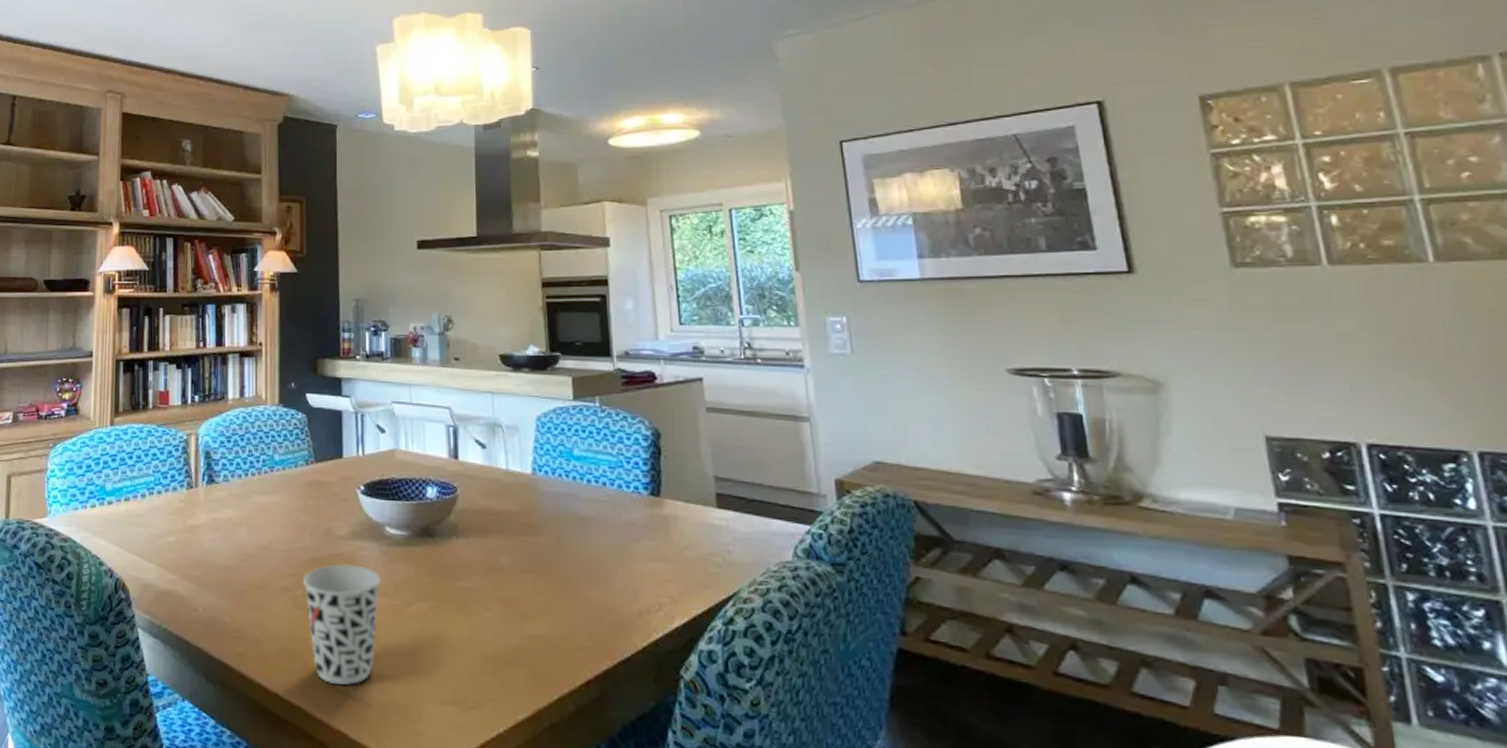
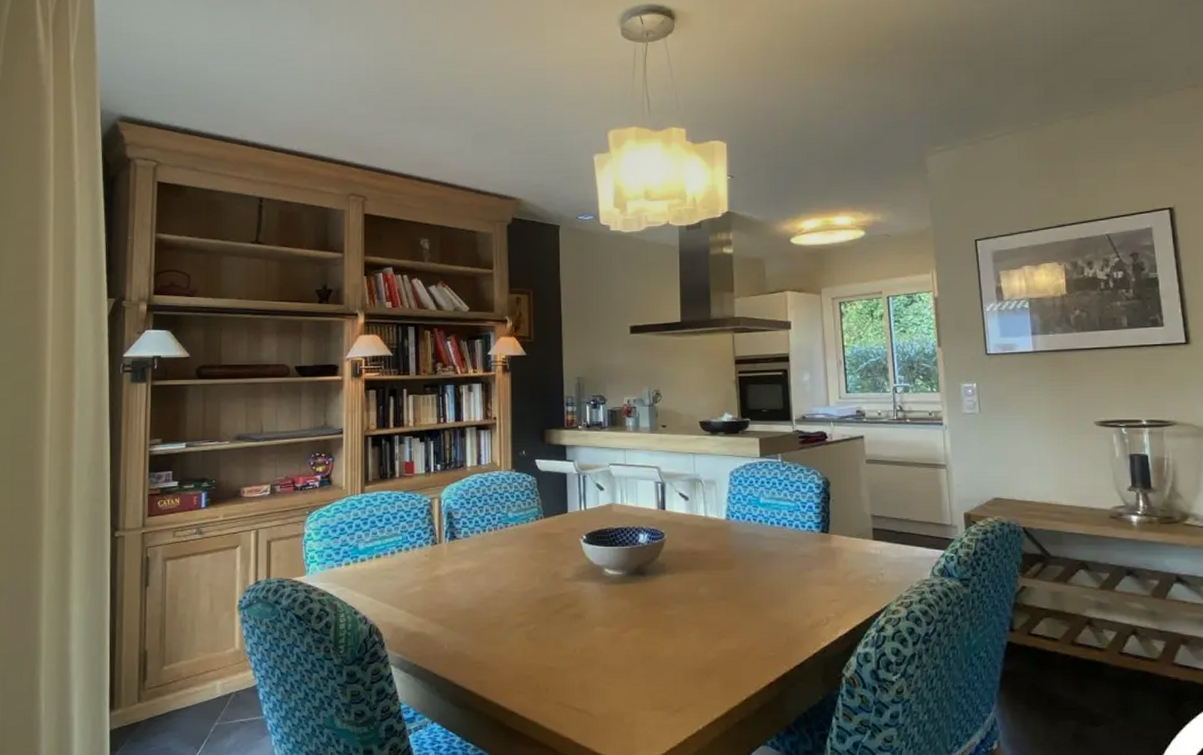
cup: present [302,564,381,685] -> none [534,601,601,700]

